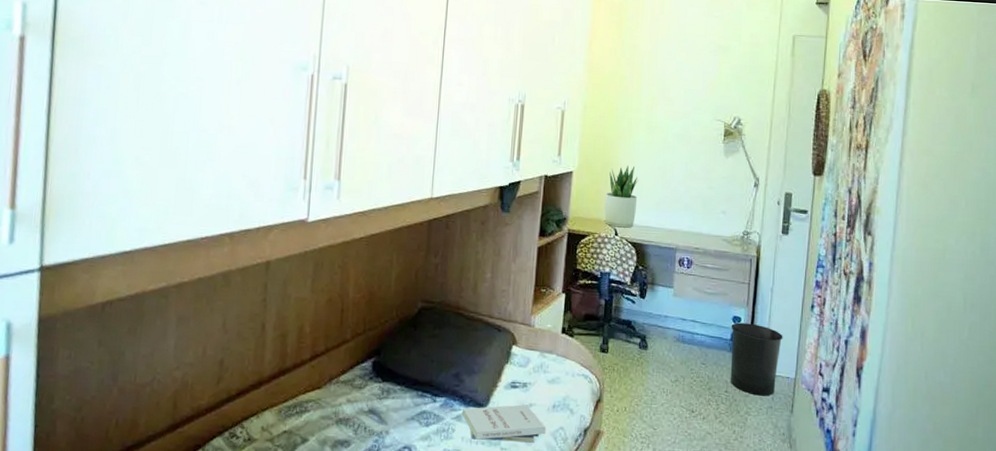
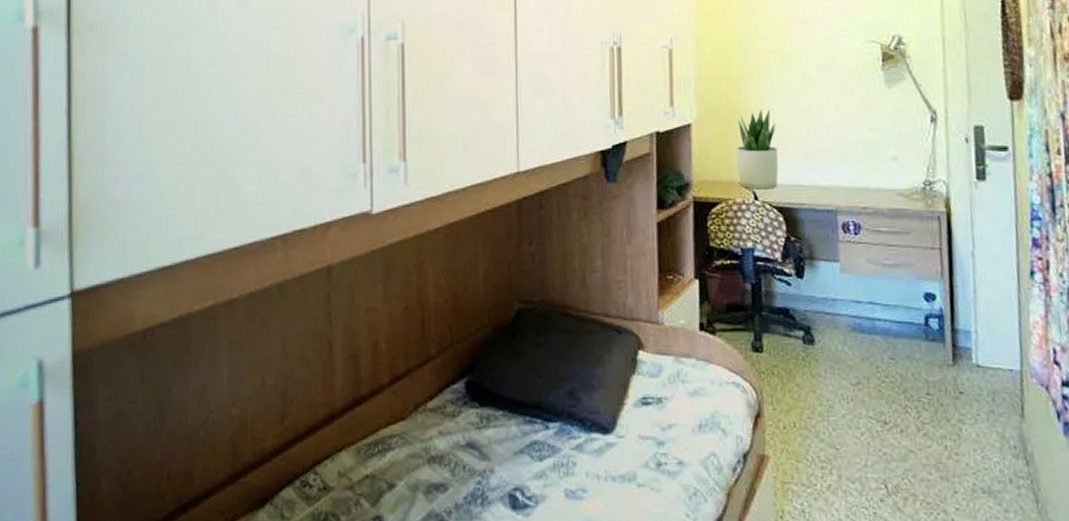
books: present [462,404,546,443] -> none [584,426,694,476]
waste bin: present [730,322,783,396] -> none [923,301,997,397]

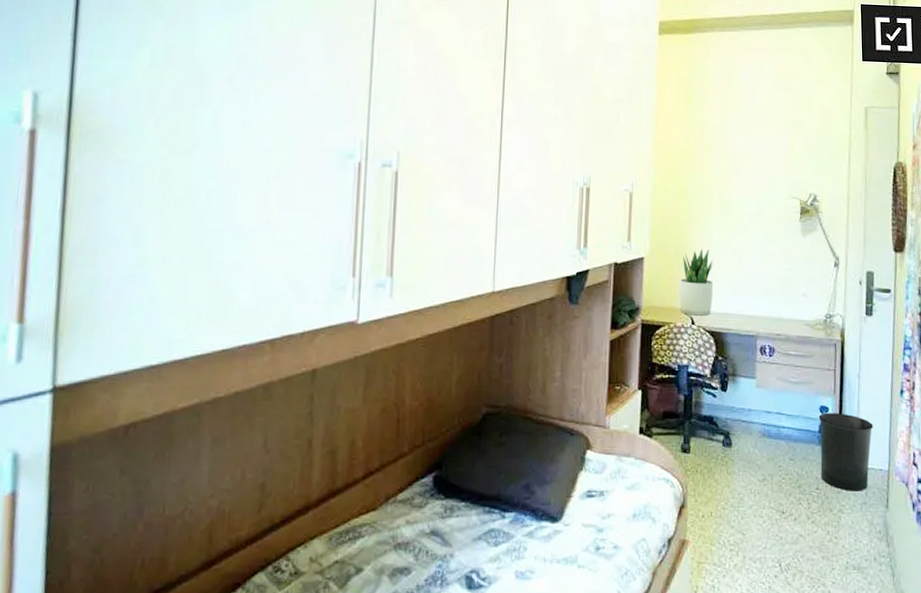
waste bin: none [923,301,997,397] -> present [818,413,874,491]

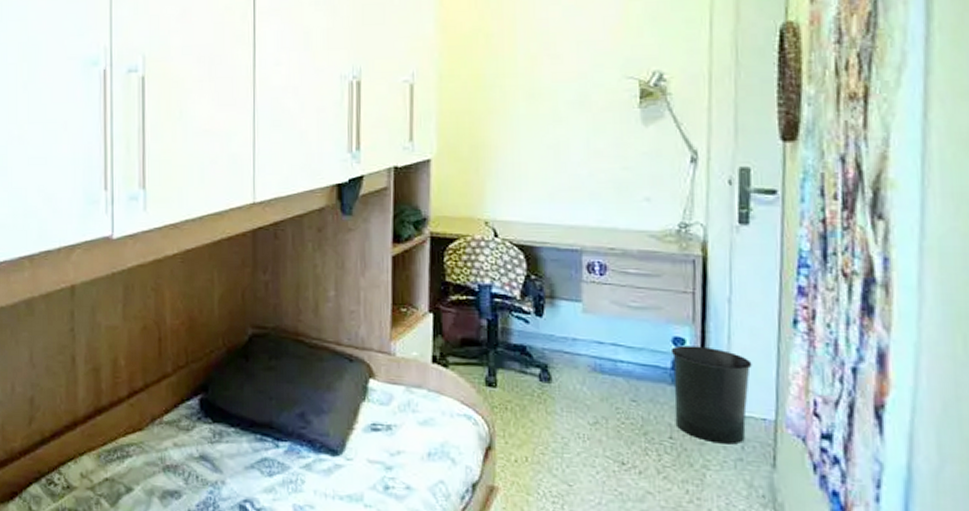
planter: present [679,248,714,316] -> none [477,146,522,227]

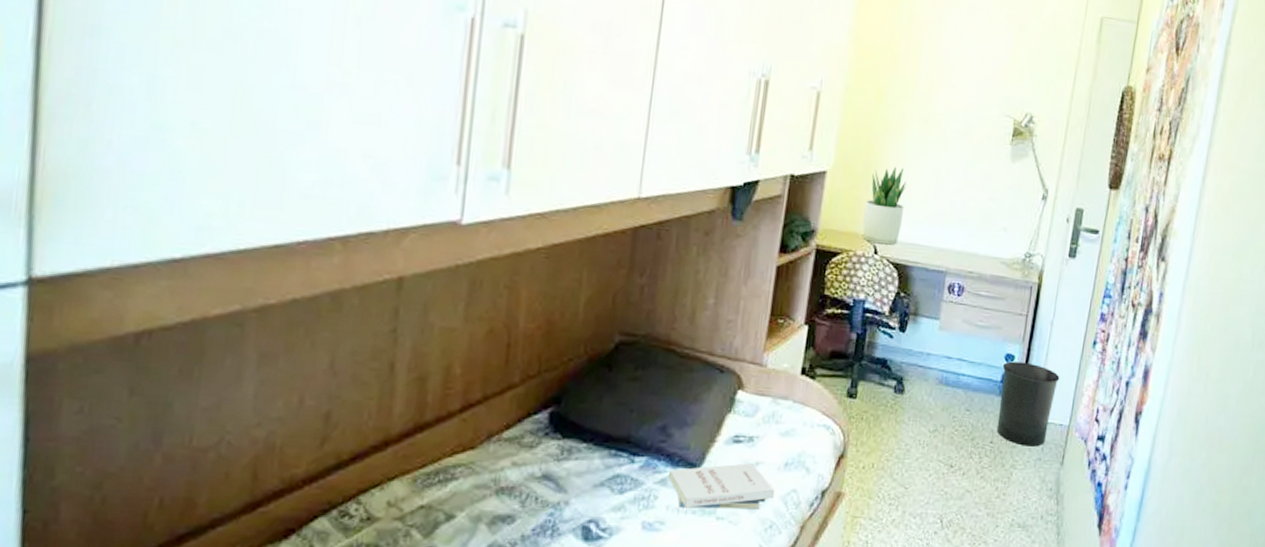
books: none [313,451,421,500] -> present [669,463,775,510]
planter: none [477,146,522,227] -> present [862,166,907,245]

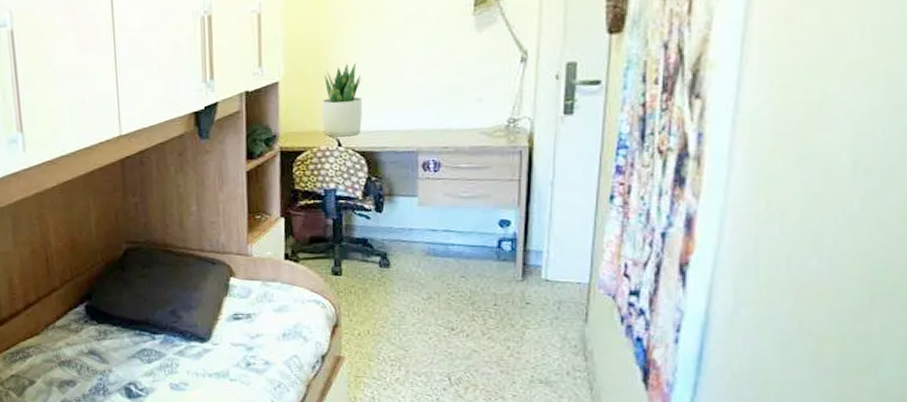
books: present [669,463,775,510] -> none [184,335,278,372]
waste bin: present [996,361,1060,447] -> none [497,225,571,307]

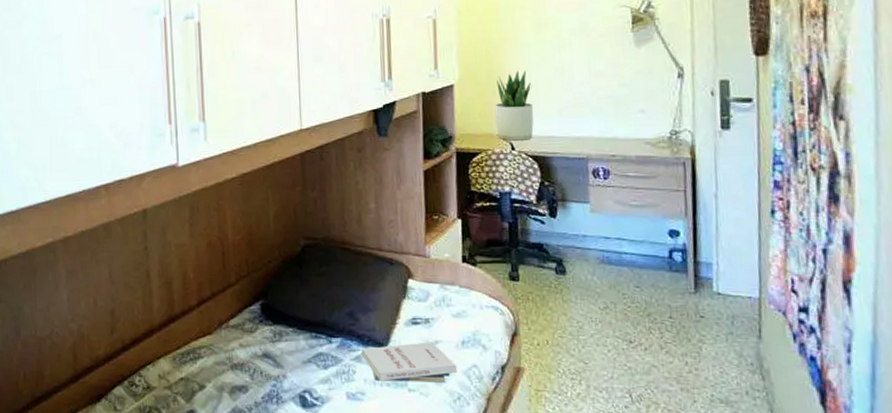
books: none [184,335,278,372] -> present [362,342,458,383]

